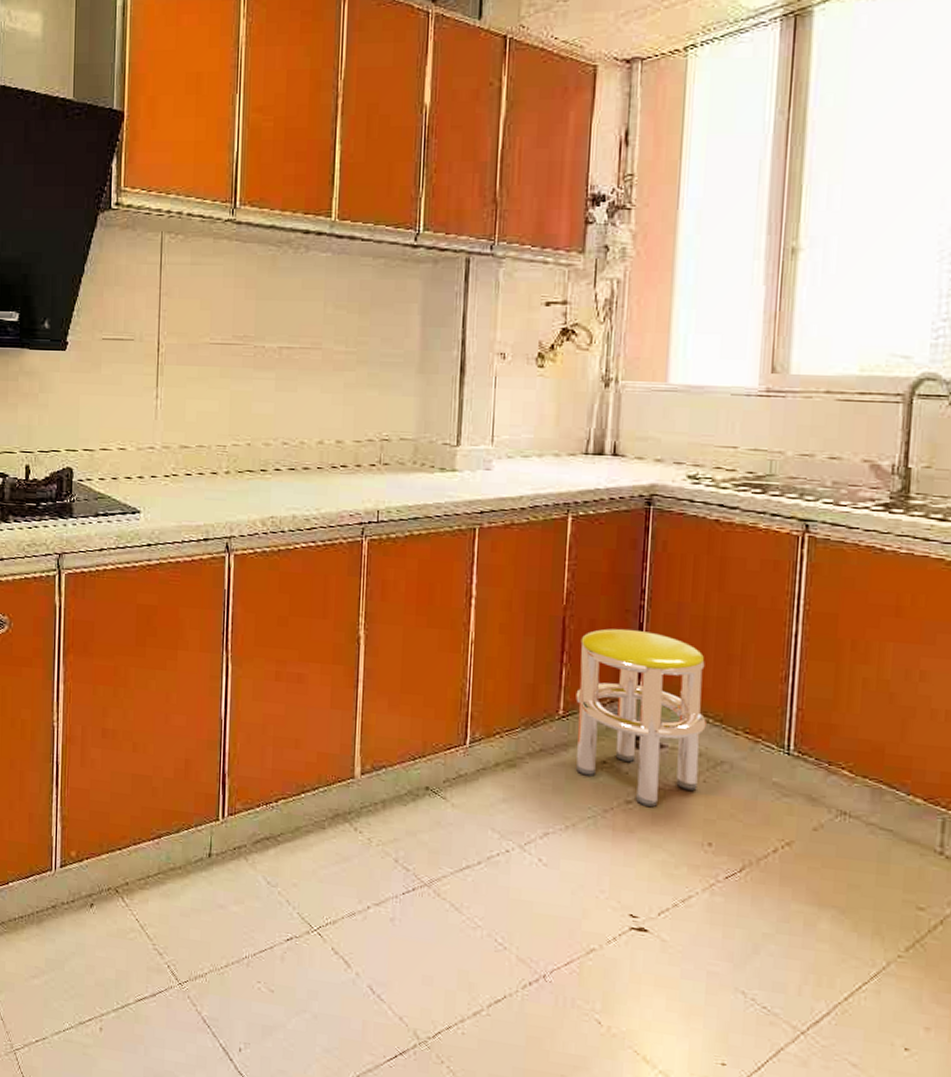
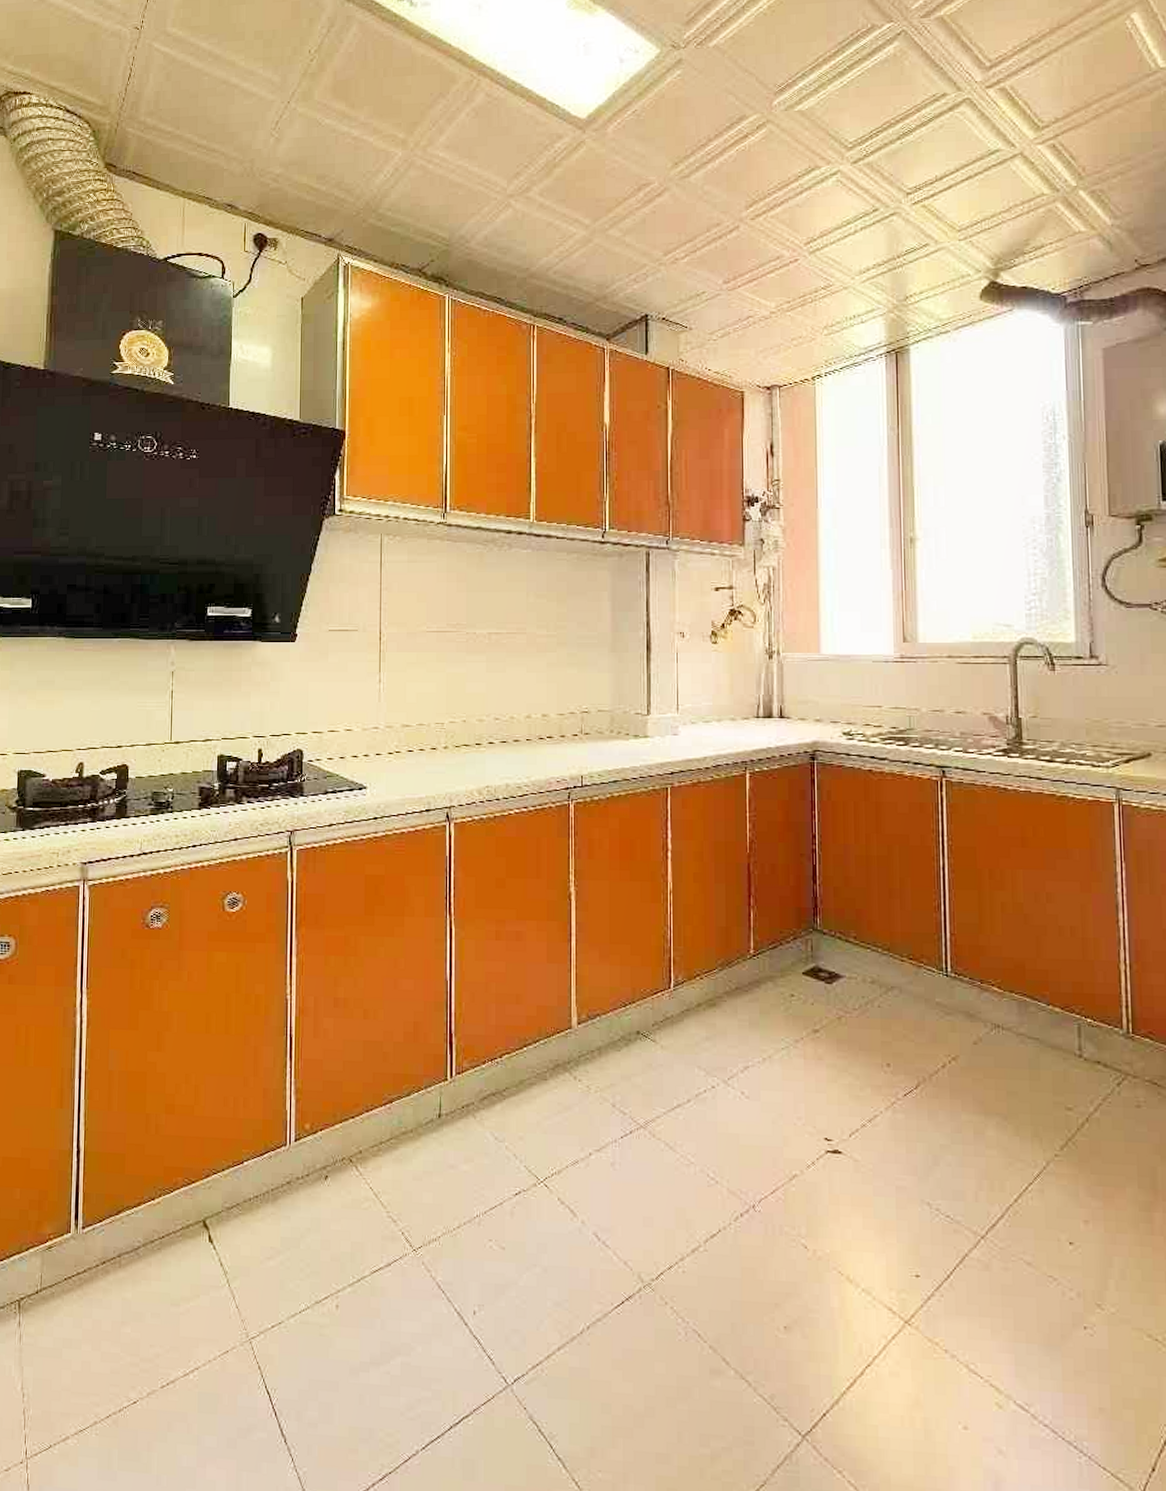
stool: present [576,628,708,808] -> none [763,871,877,1035]

